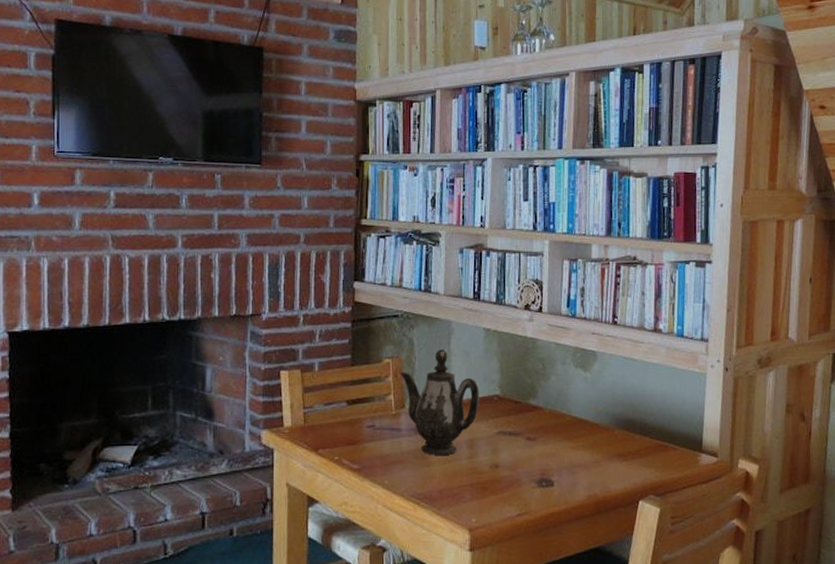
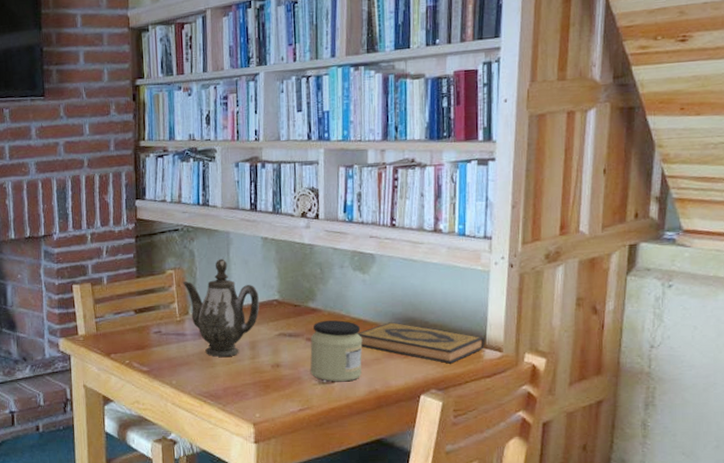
jar: none [529,419,583,485] -> present [310,320,363,382]
hardback book: none [578,423,702,468] -> present [357,322,485,364]

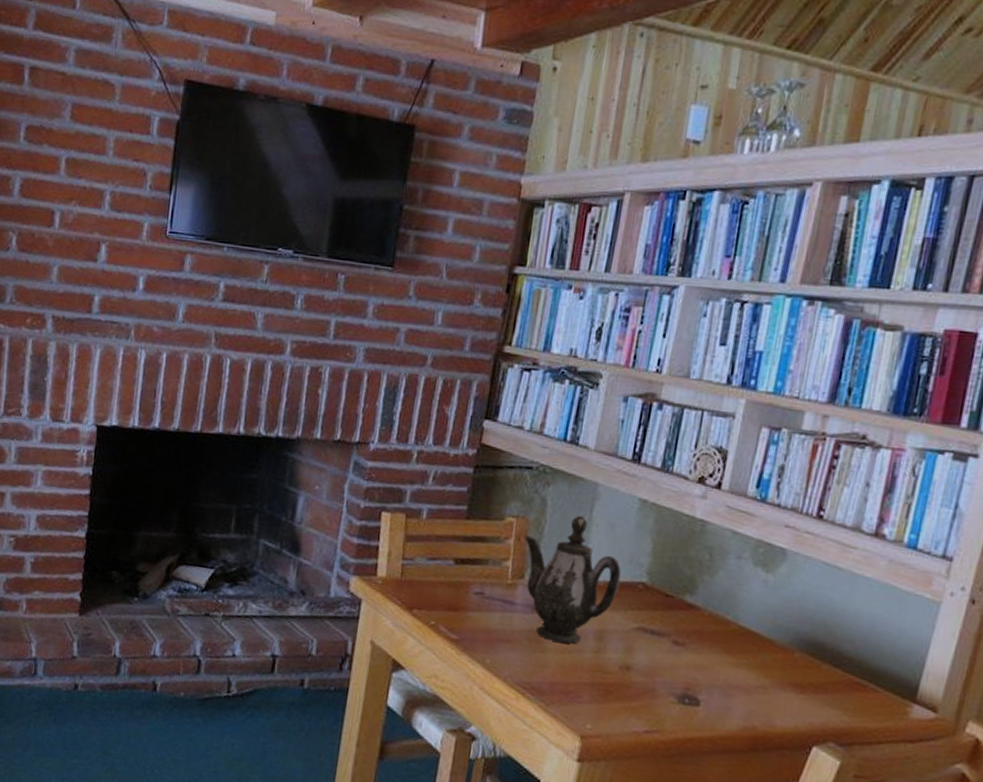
jar: present [310,320,363,382] -> none [669,622,749,708]
hardback book: present [357,322,485,364] -> none [743,642,917,714]

